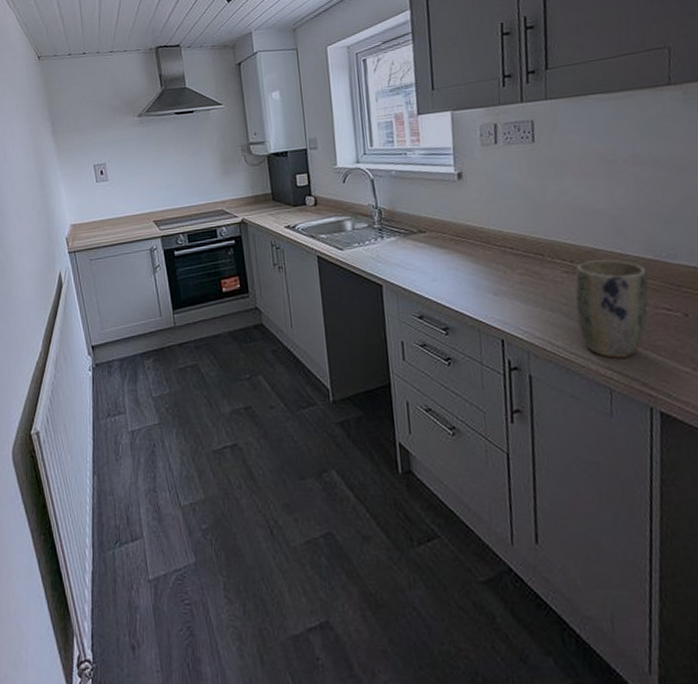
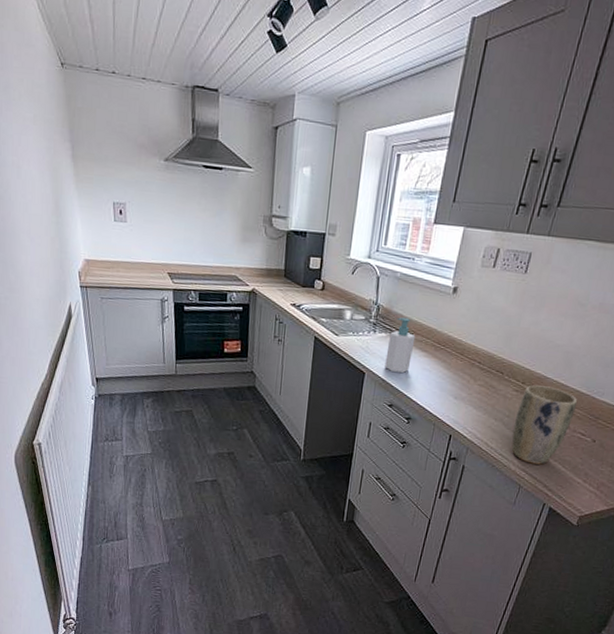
soap bottle: none [400,215,432,278] -> present [384,317,416,373]

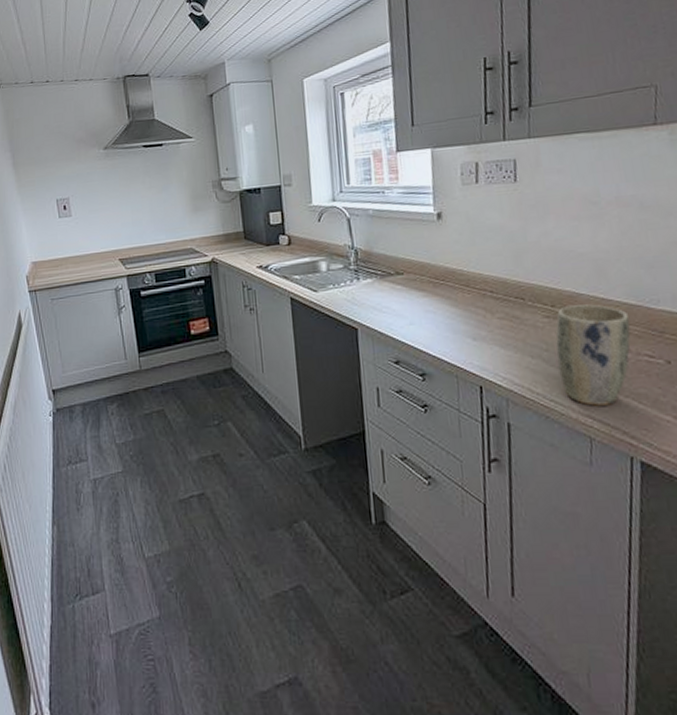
soap bottle: present [384,317,416,373] -> none [376,257,409,321]

